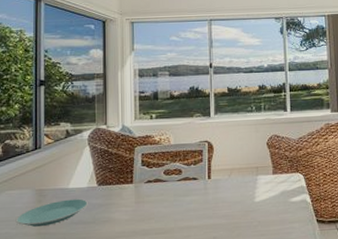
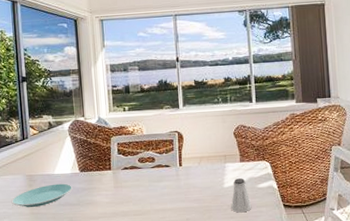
saltshaker: none [262,192,284,230] -> present [231,178,252,213]

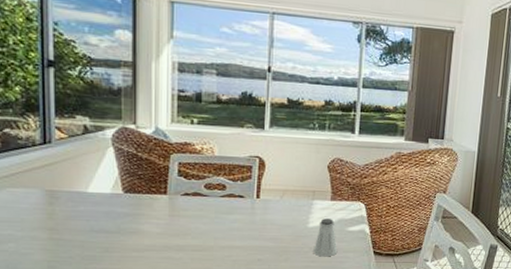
plate: present [11,183,72,208] -> none [20,204,111,232]

